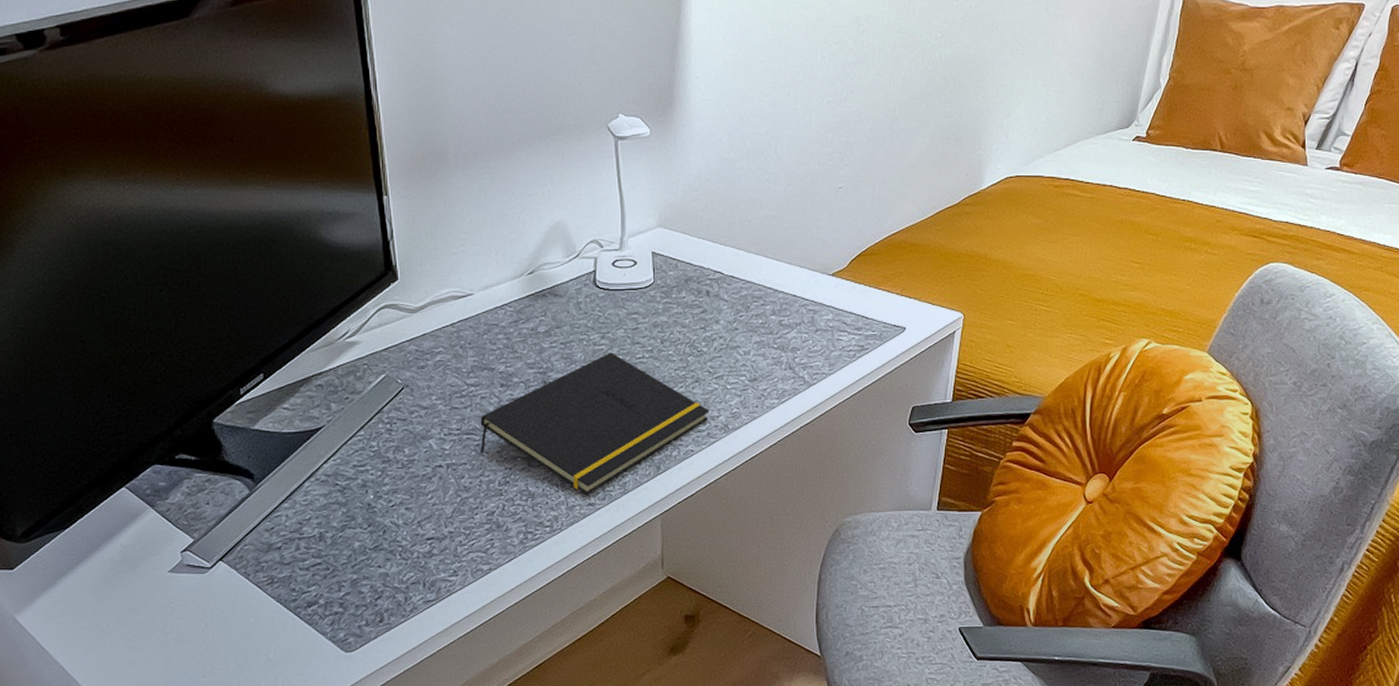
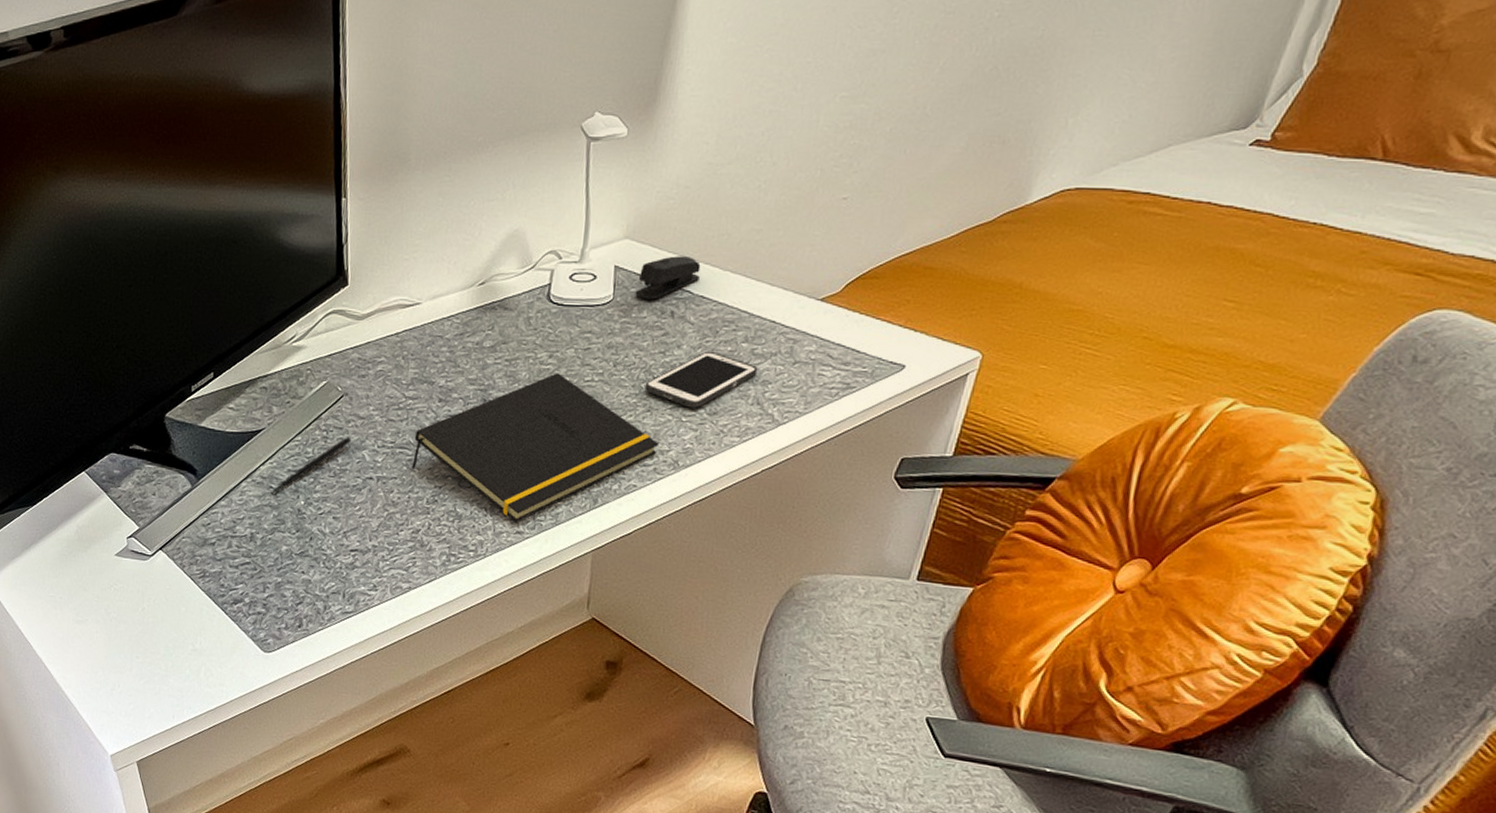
pen: none [337,428,416,491] -> present [270,437,351,494]
stapler: none [673,241,728,281] -> present [635,256,701,300]
cell phone: none [691,324,787,376] -> present [644,350,758,408]

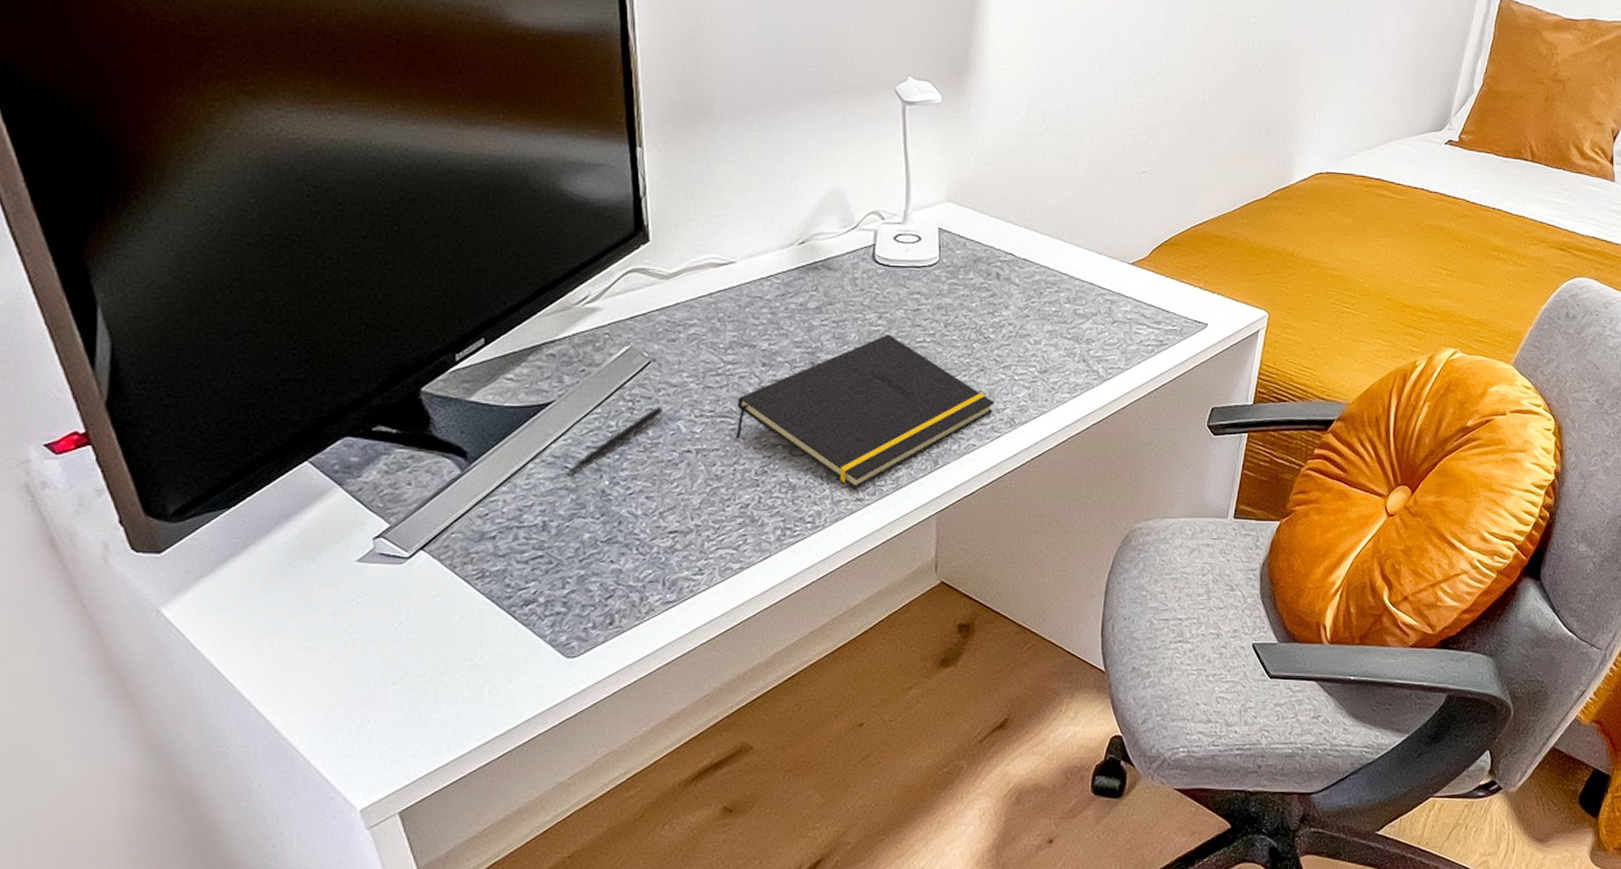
stapler: present [635,256,701,300] -> none [960,220,1021,262]
cell phone: present [644,350,758,408] -> none [977,311,1081,367]

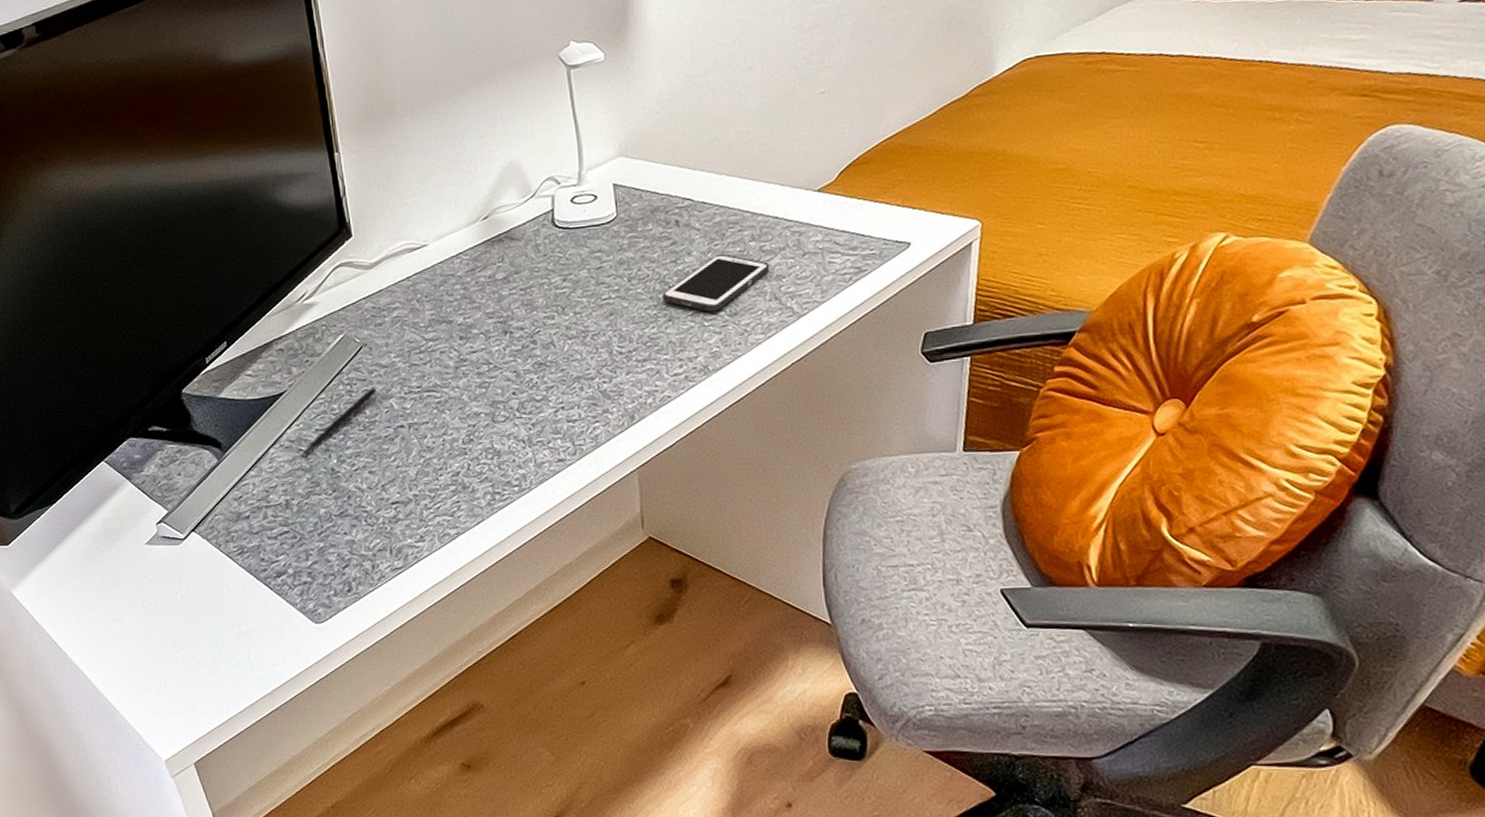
notepad: present [735,334,995,489] -> none [440,295,687,450]
cell phone: none [977,311,1081,367] -> present [662,253,770,312]

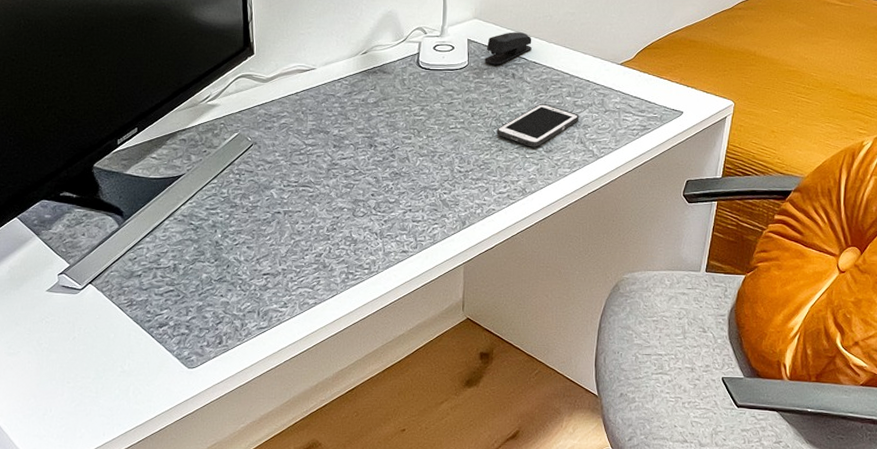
pen: present [301,388,376,457] -> none [191,179,260,229]
stapler: none [637,166,697,212] -> present [484,32,532,65]

